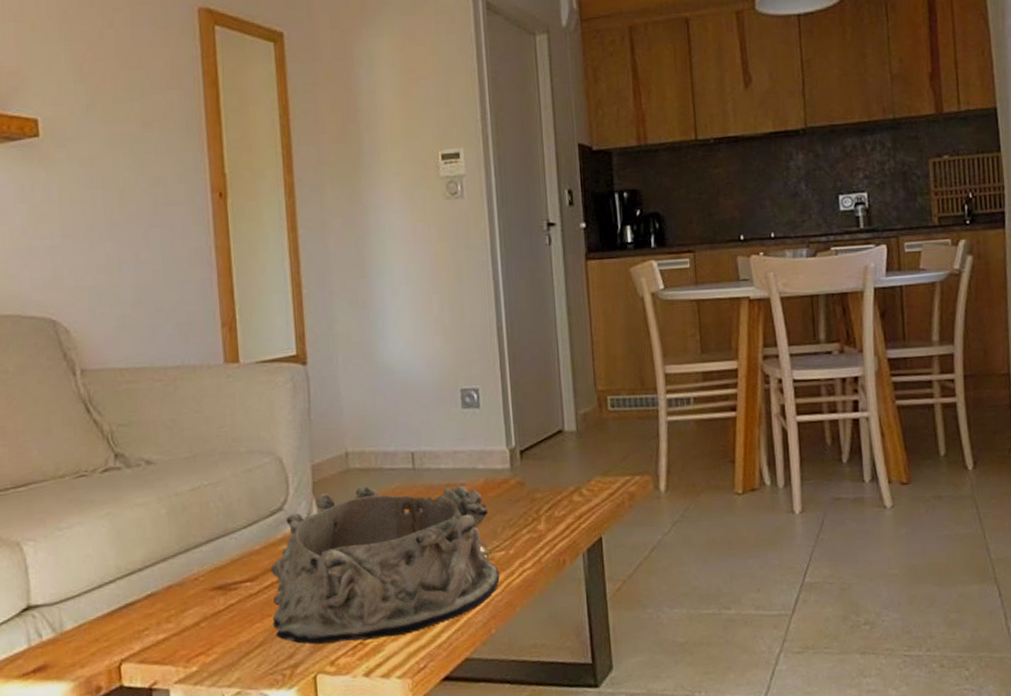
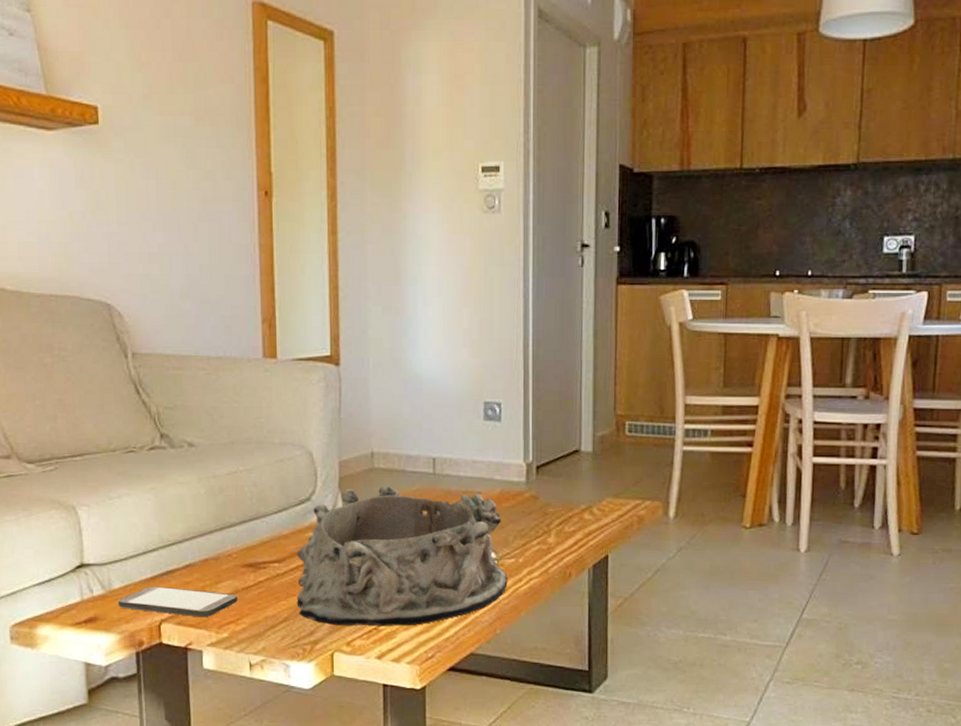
smartphone: none [71,621,208,652] -> present [118,586,238,618]

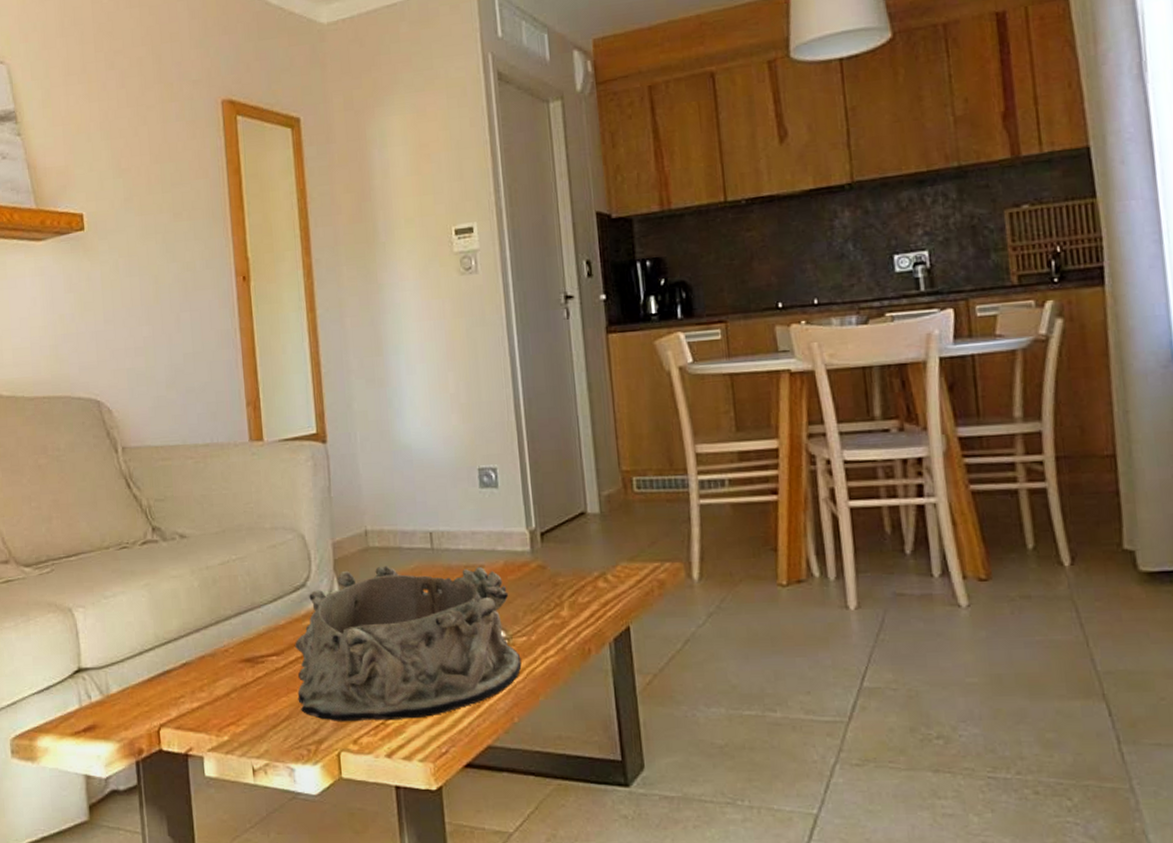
smartphone: present [118,586,238,618] -> none [116,688,237,720]

